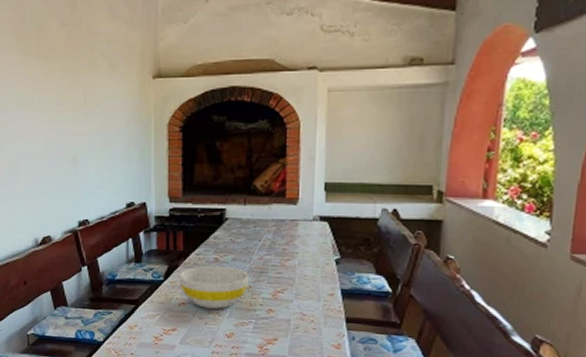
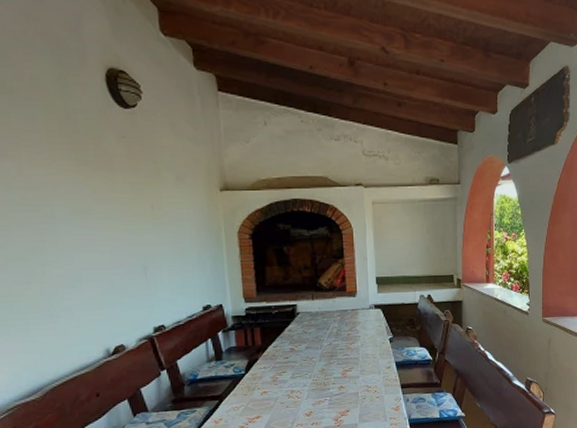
bowl: present [179,266,250,309] -> none [259,354,322,394]

